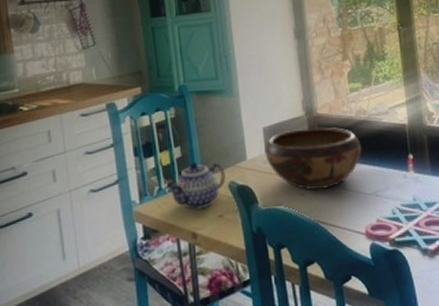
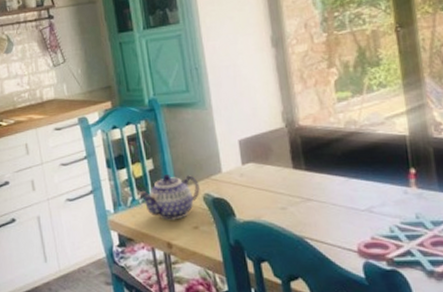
decorative bowl: present [265,127,362,190] -> none [241,139,352,204]

